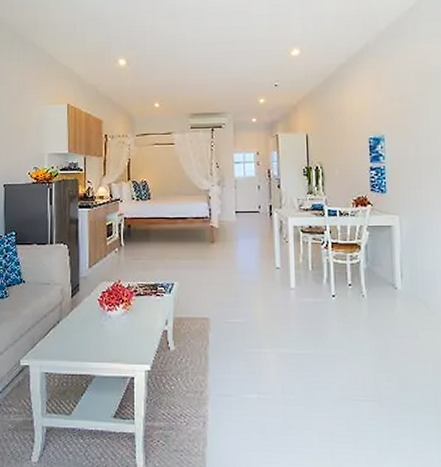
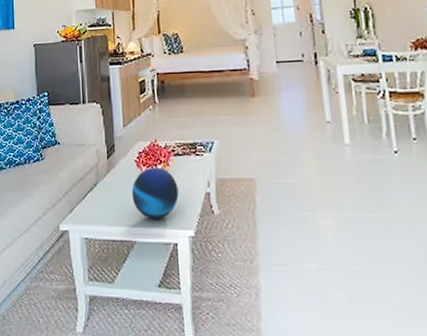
decorative orb: none [93,306,138,355] -> present [131,168,179,219]

